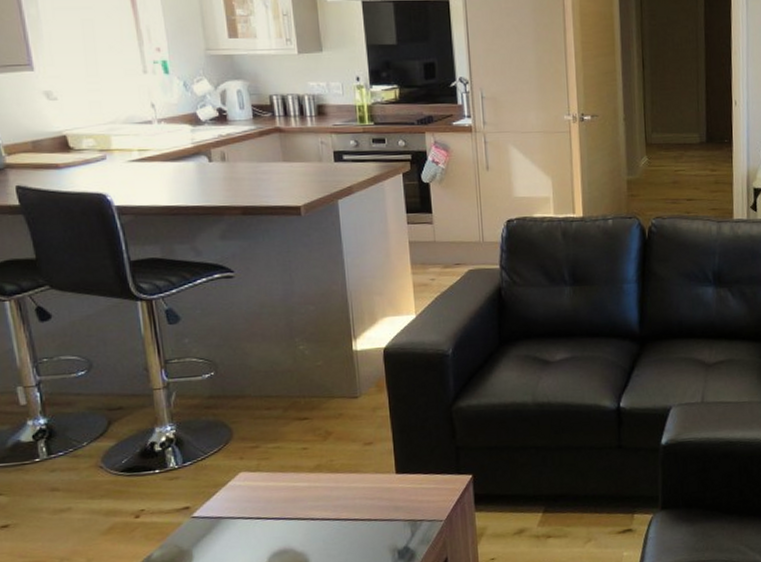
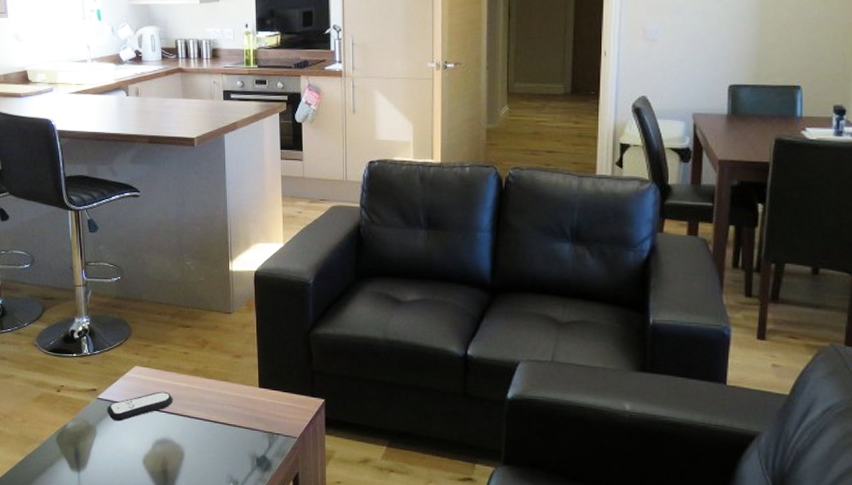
remote control: none [205,495,292,540] -> present [107,391,173,422]

